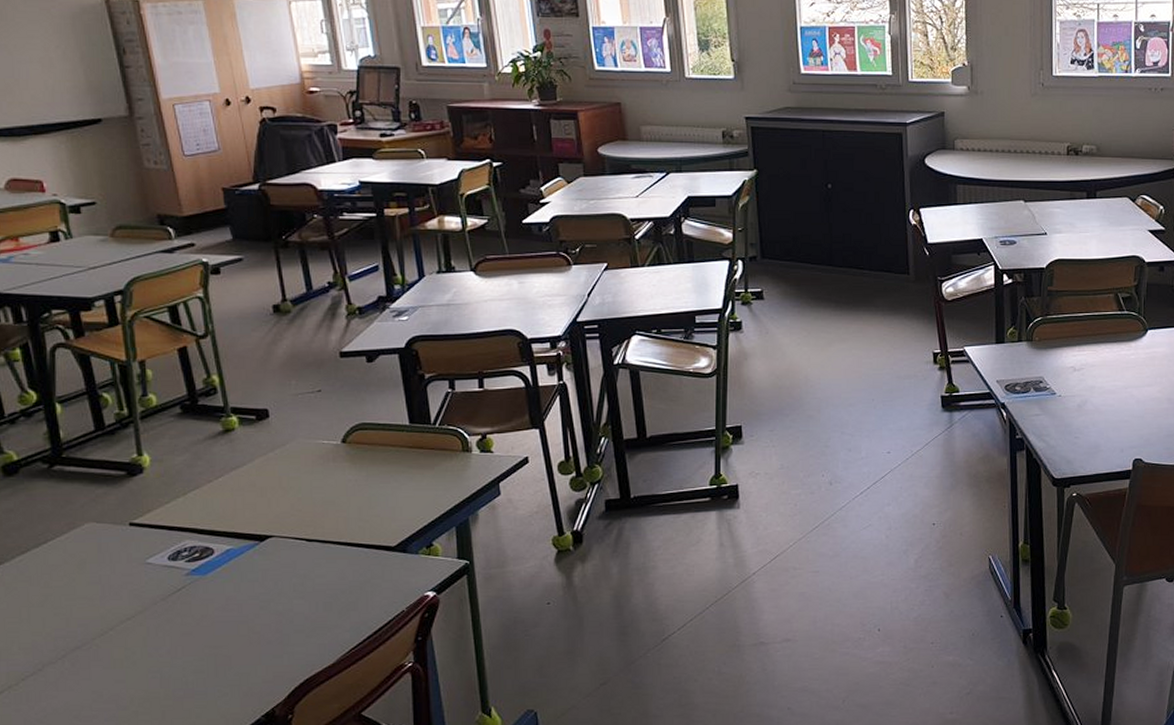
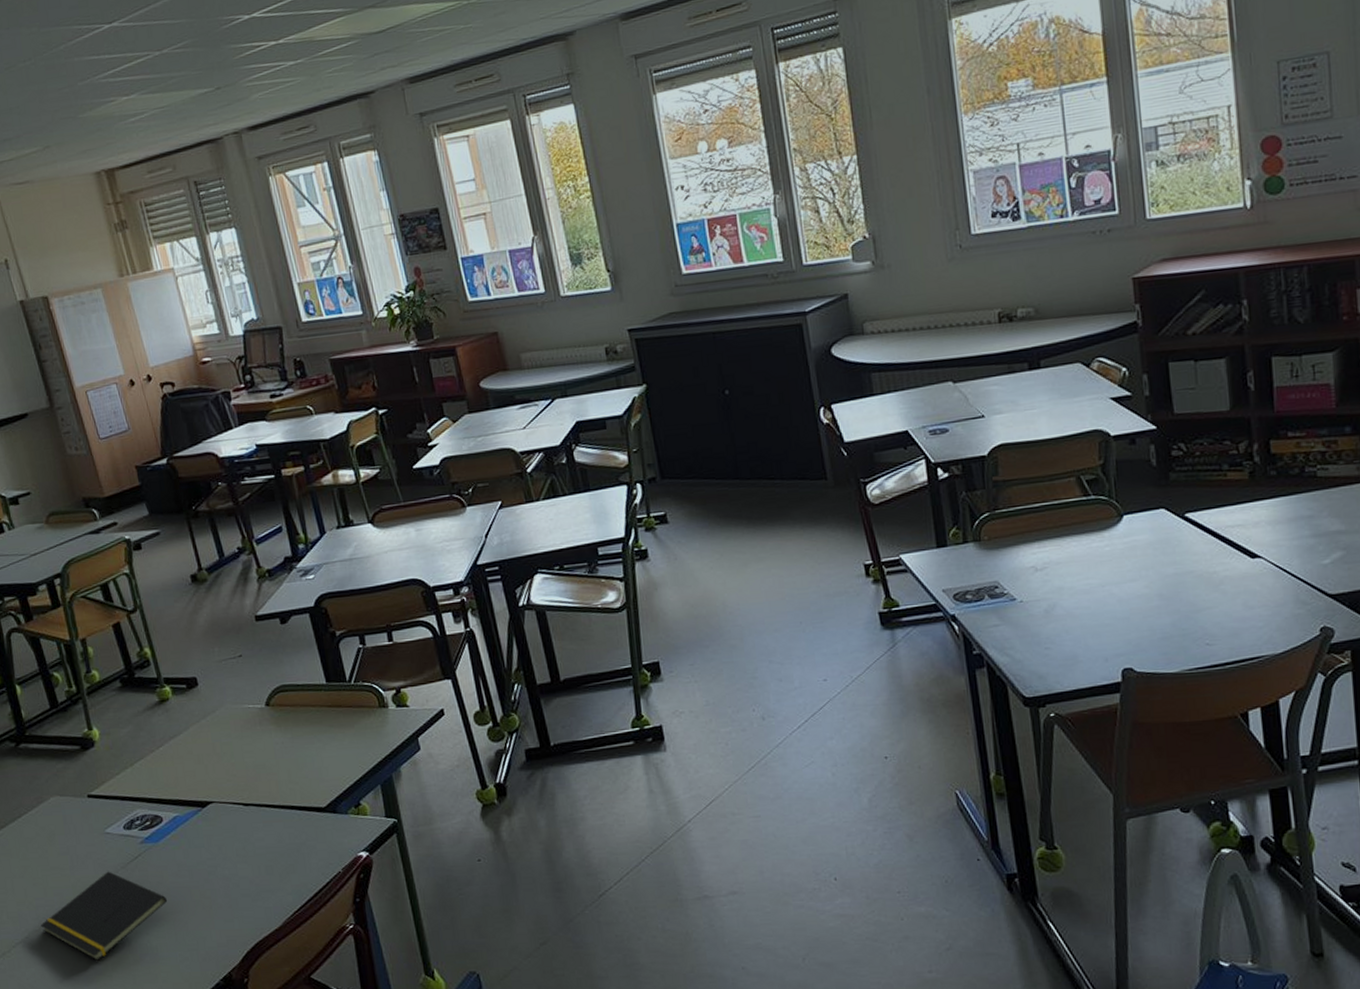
notepad: none [58,603,211,695] -> present [41,871,168,961]

